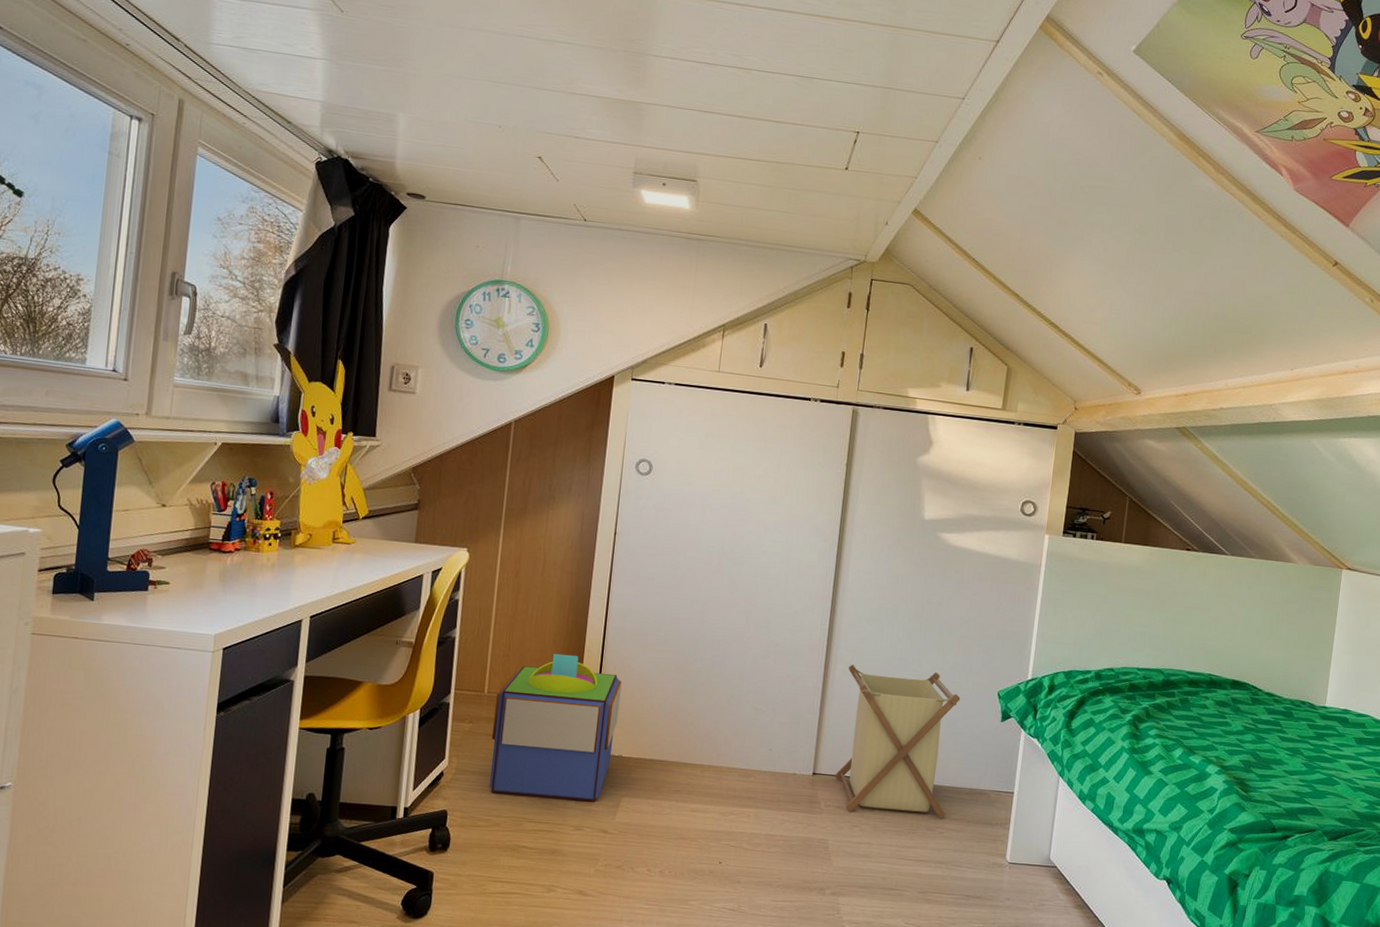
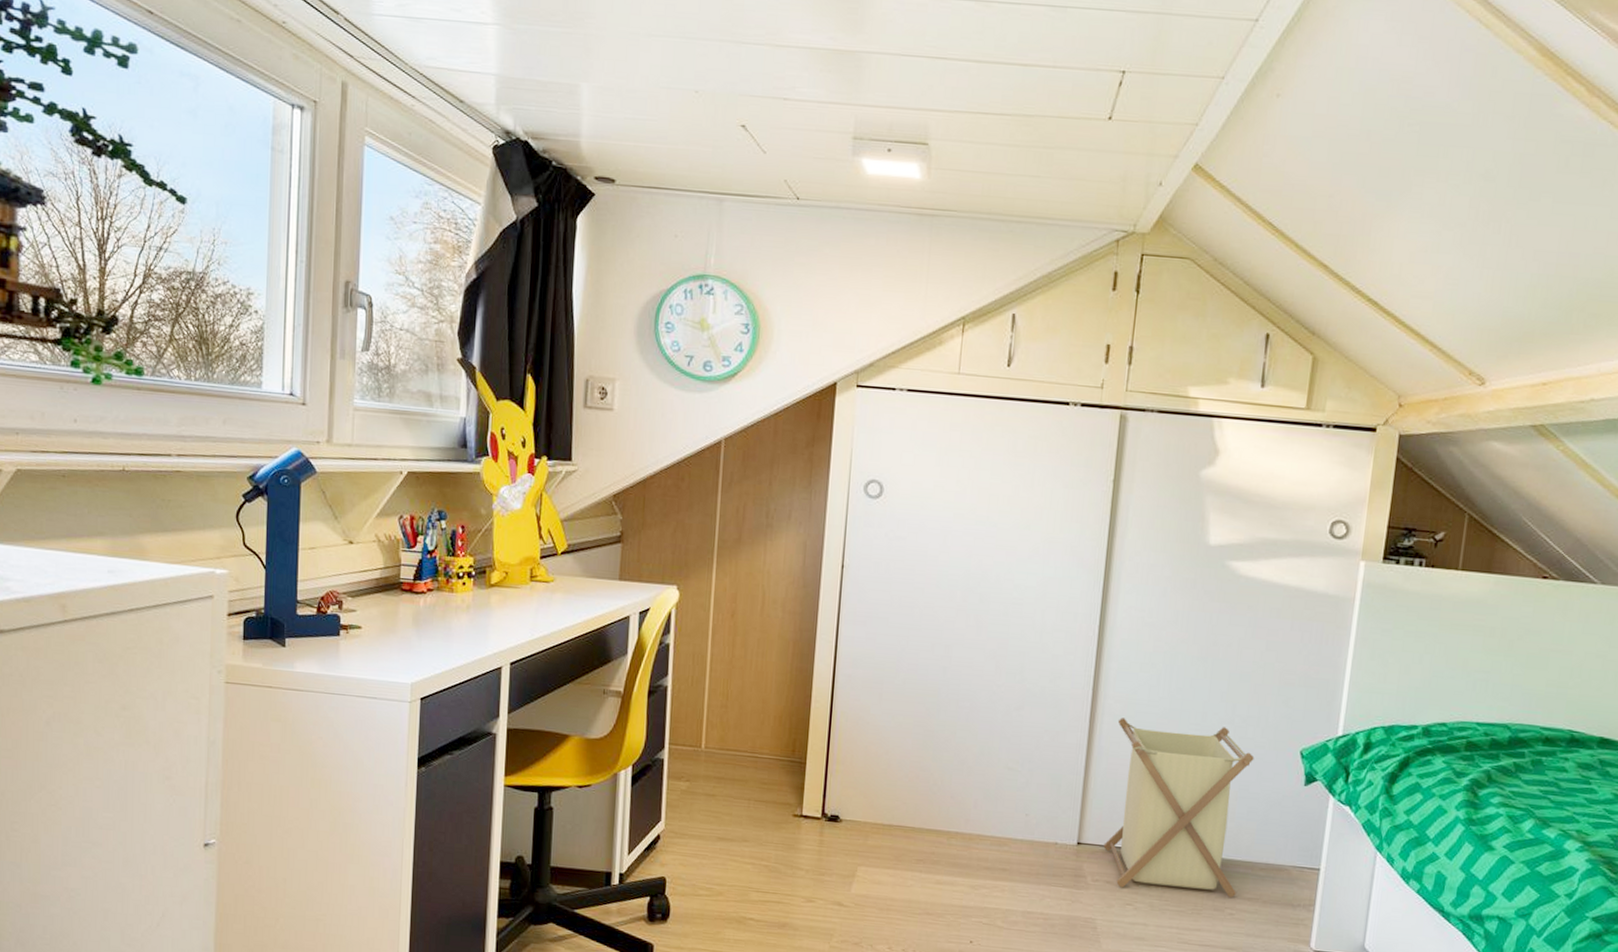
ballot box: present [489,653,622,802] -> none [710,704,855,871]

